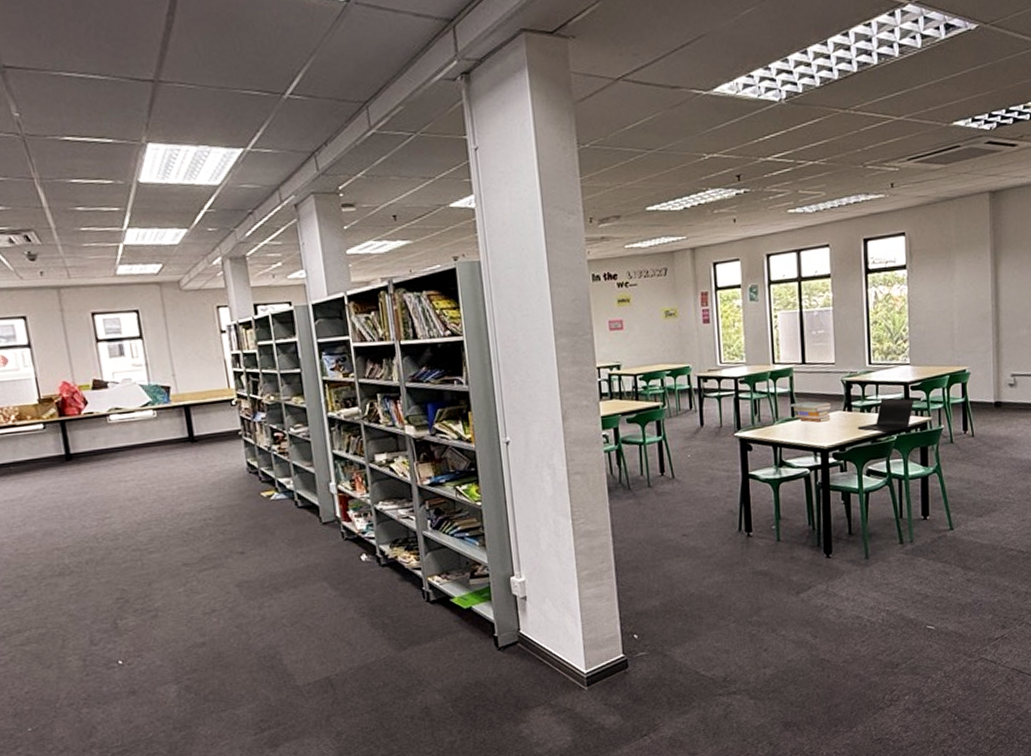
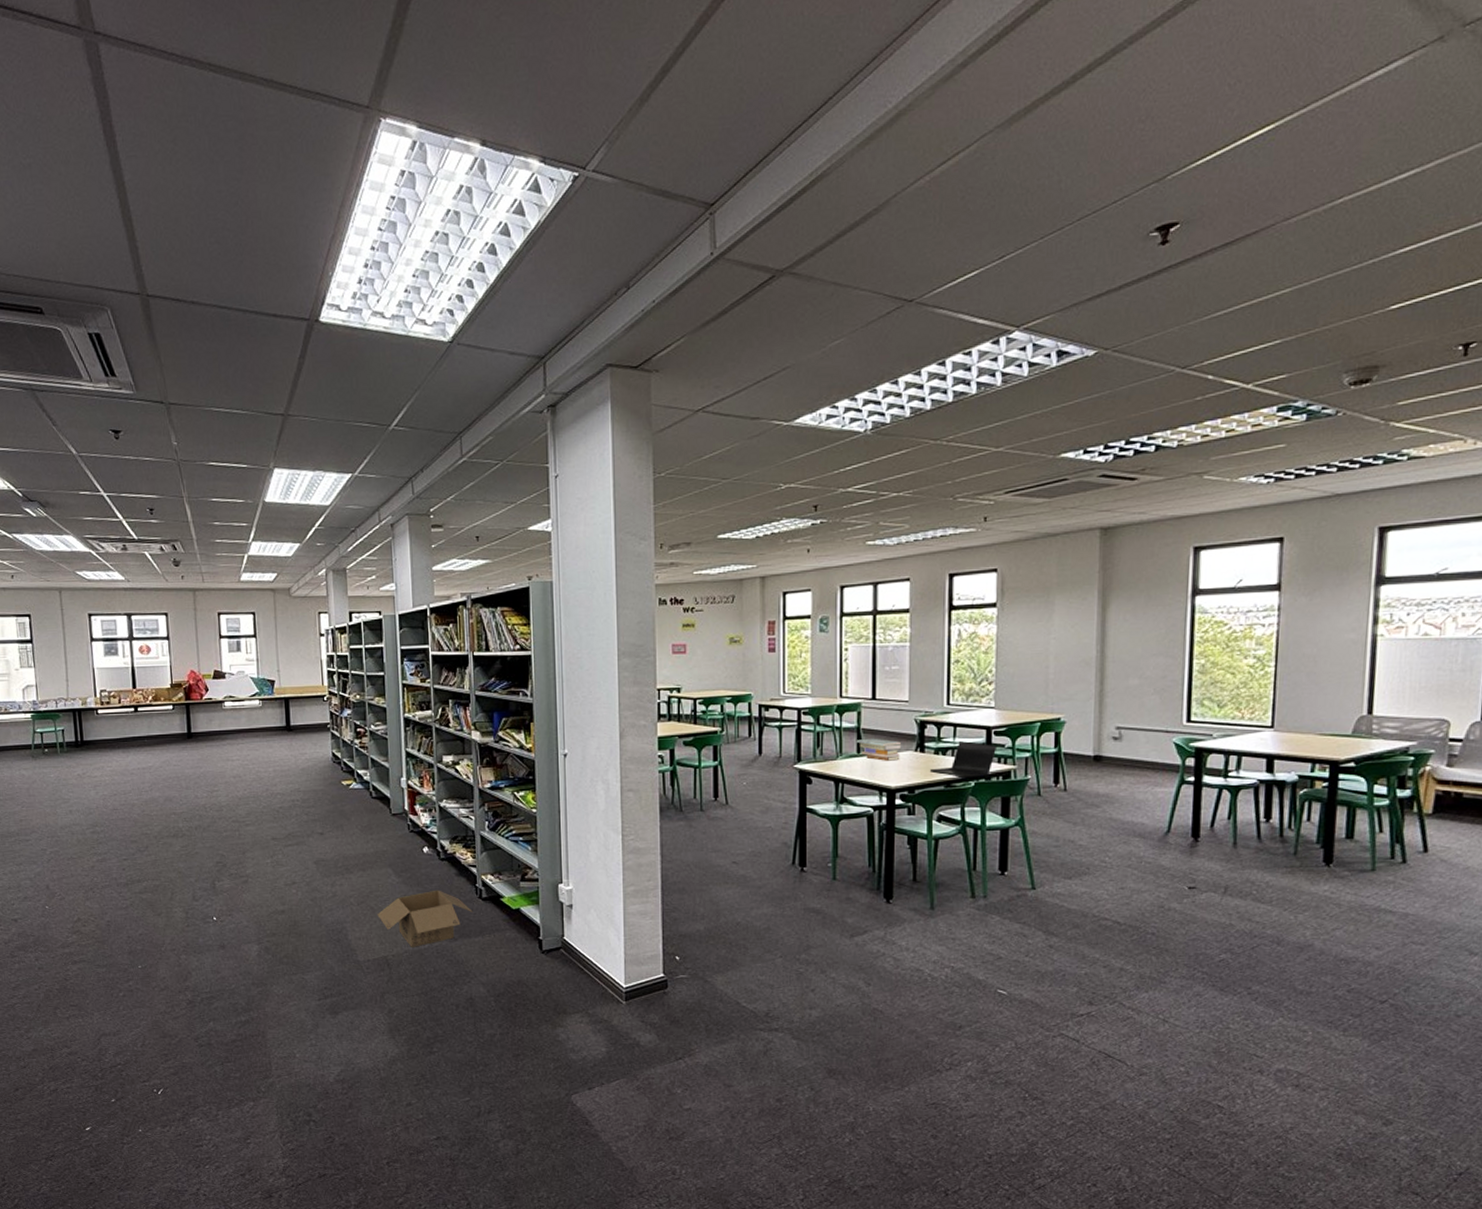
cardboard box: none [315,598,422,663] -> present [377,890,473,947]

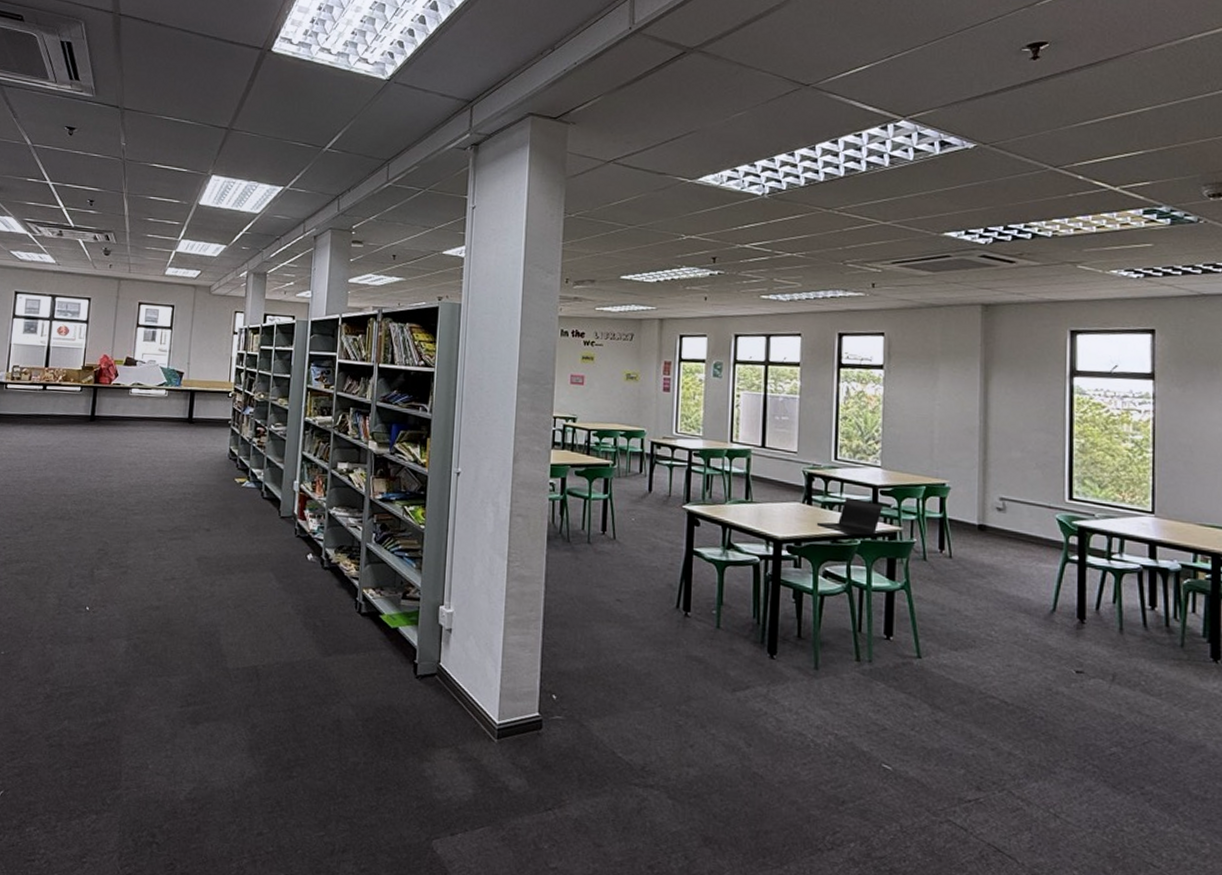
cardboard box: present [377,890,473,947] -> none [253,599,350,659]
books: present [856,738,902,761] -> none [744,485,790,511]

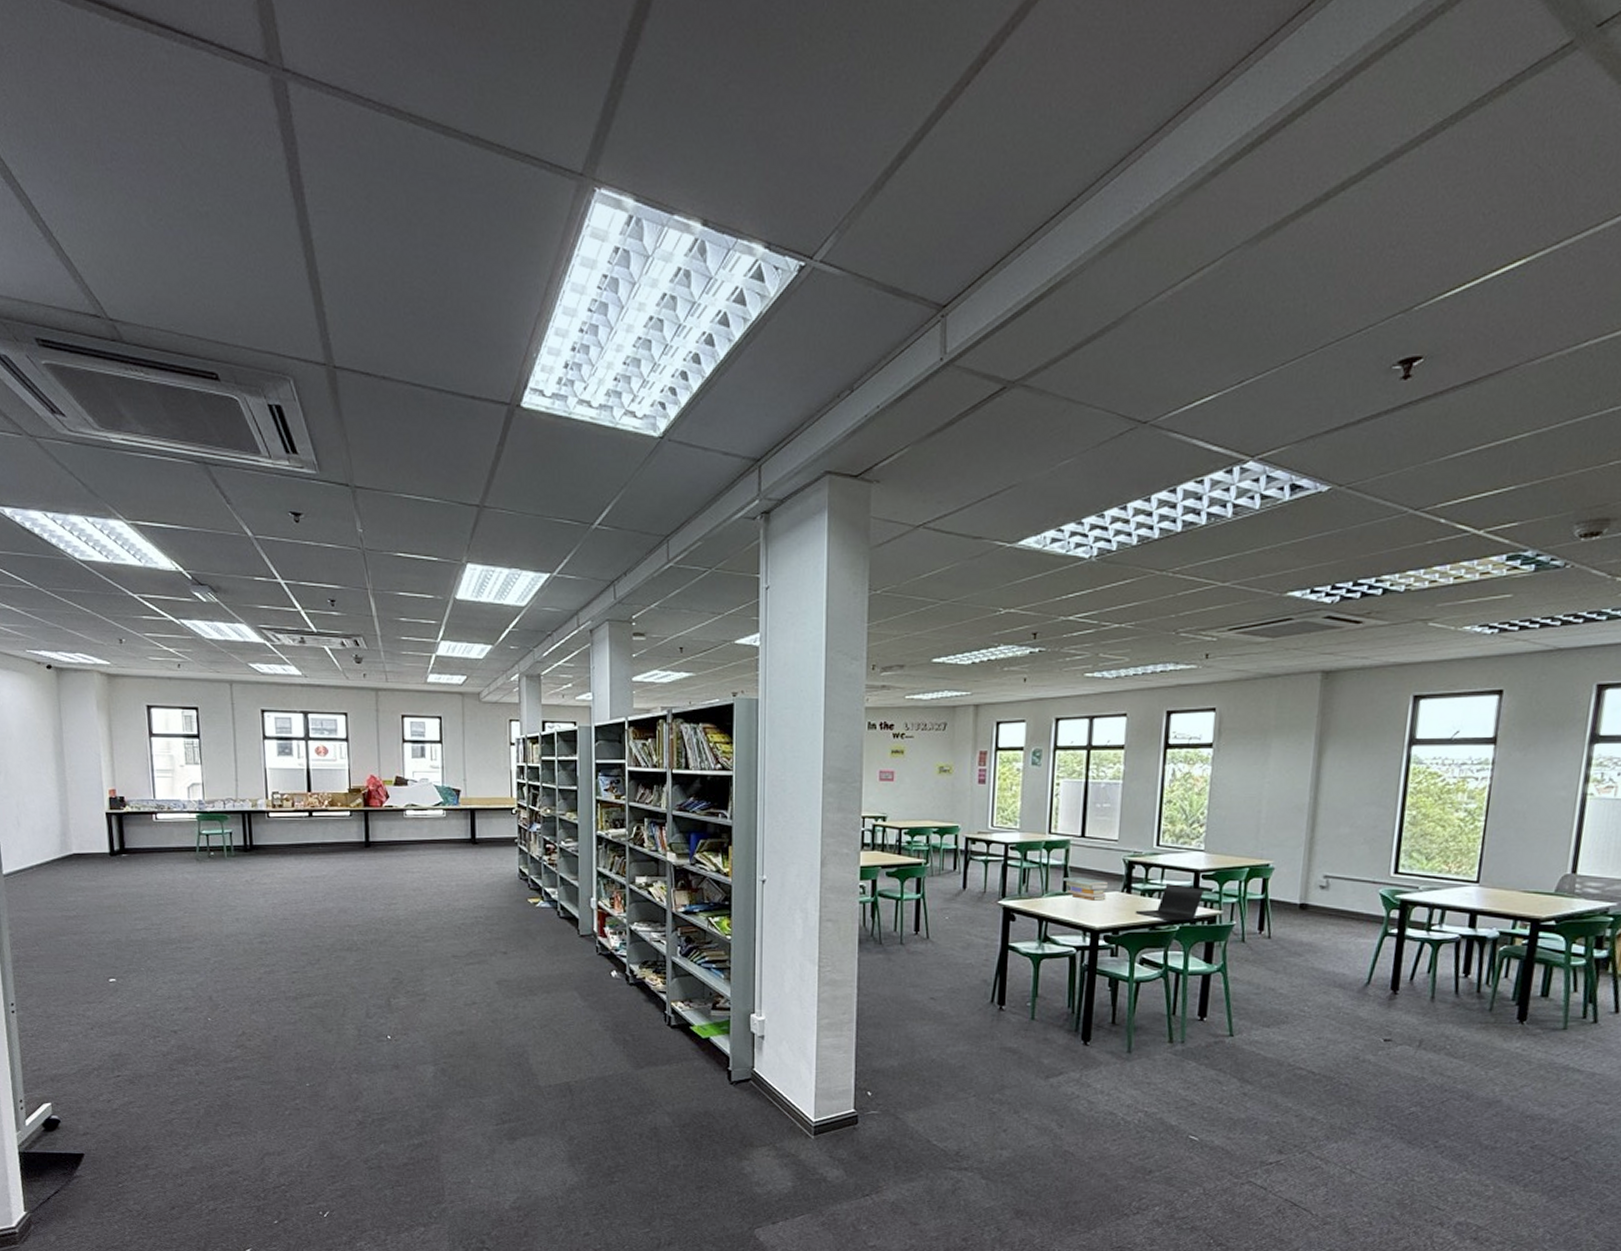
books: none [744,485,790,511] -> present [1062,876,1109,901]

